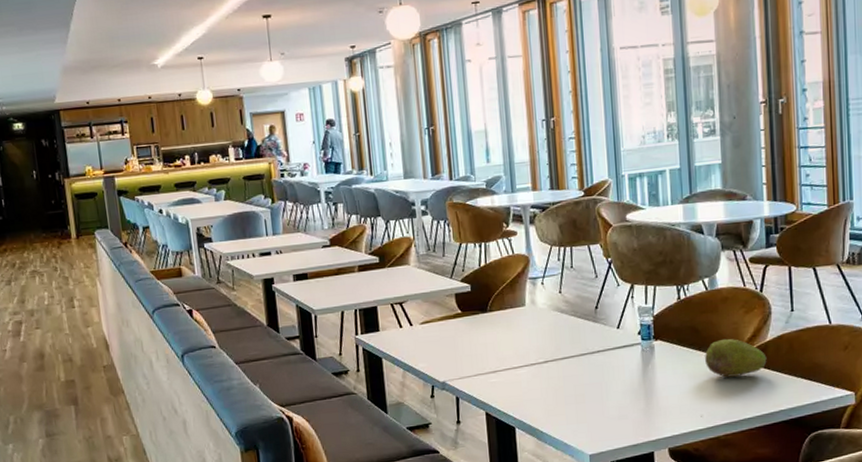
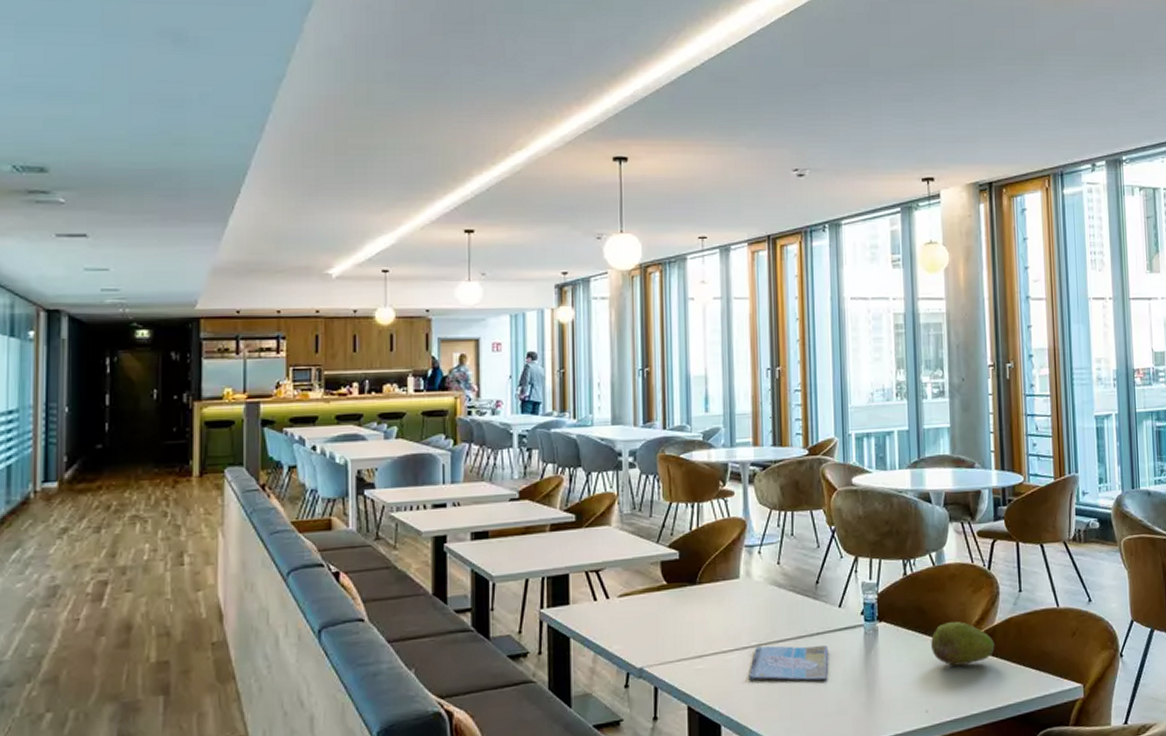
book: none [537,361,609,392] -> present [749,645,829,682]

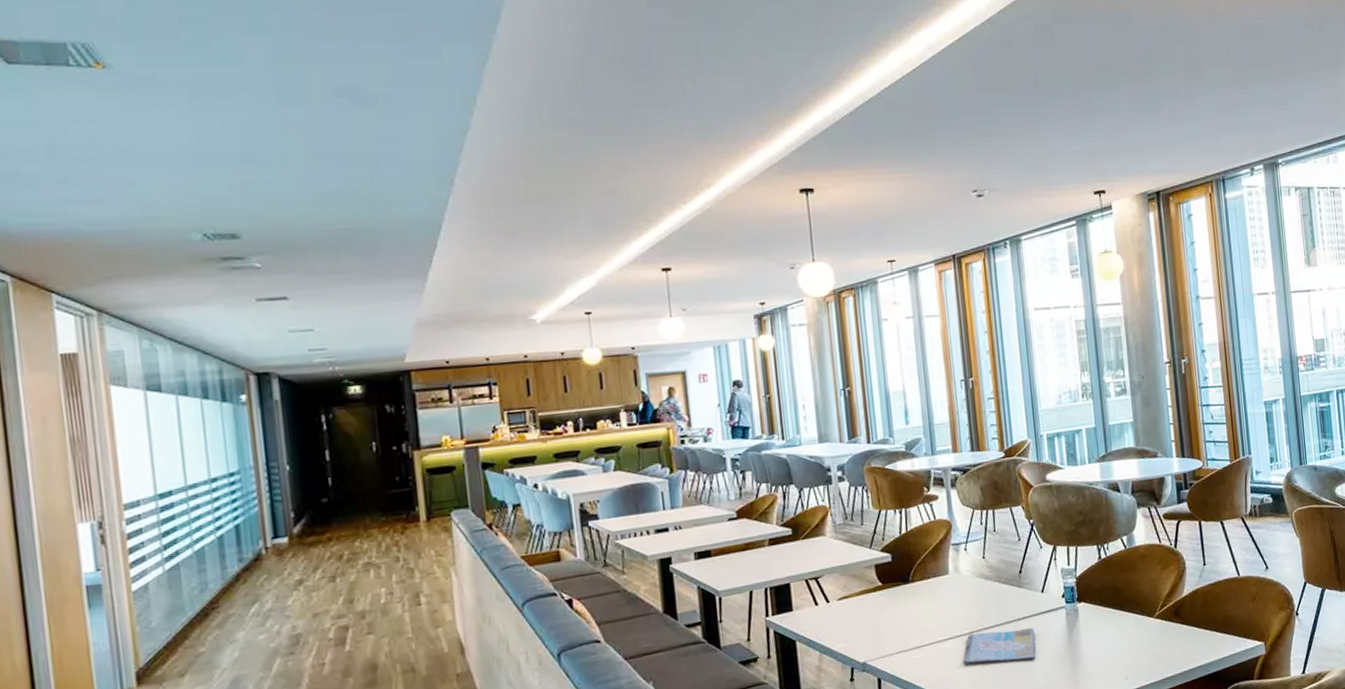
fruit: present [931,621,995,666] -> none [1127,596,1185,637]

